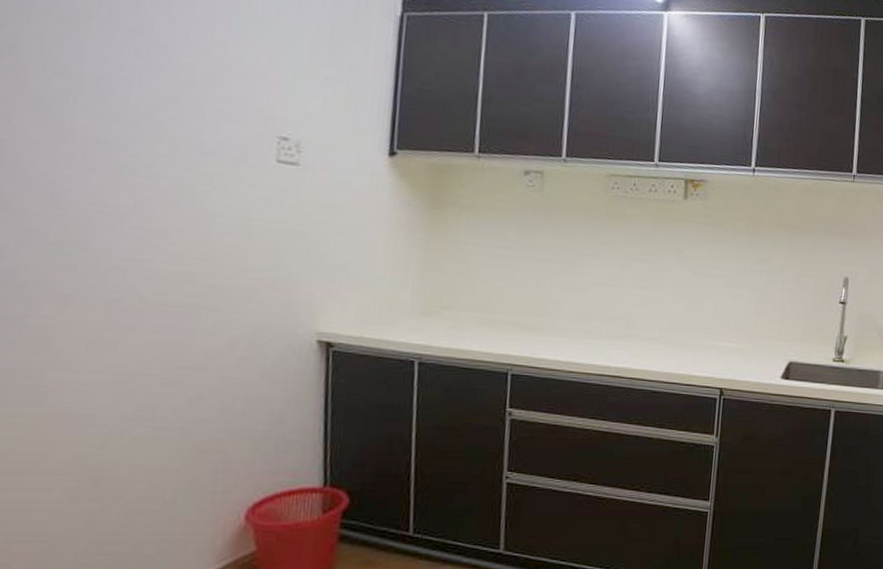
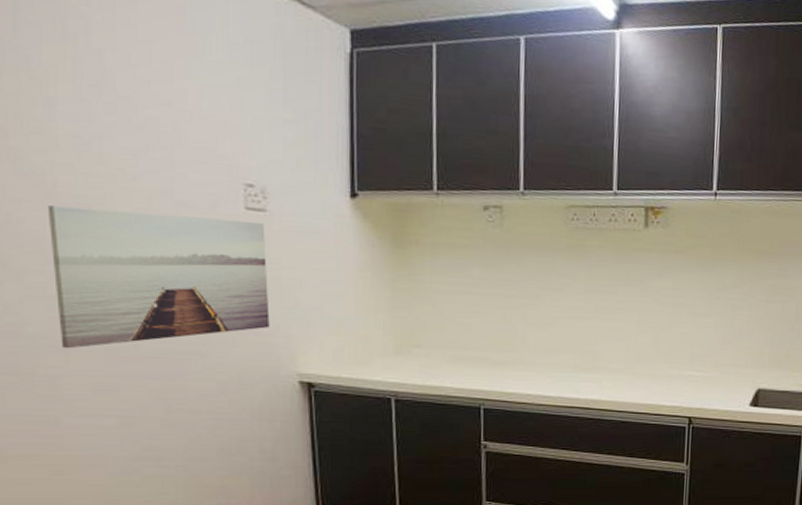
wall art: none [57,148,296,299] -> present [47,205,270,349]

